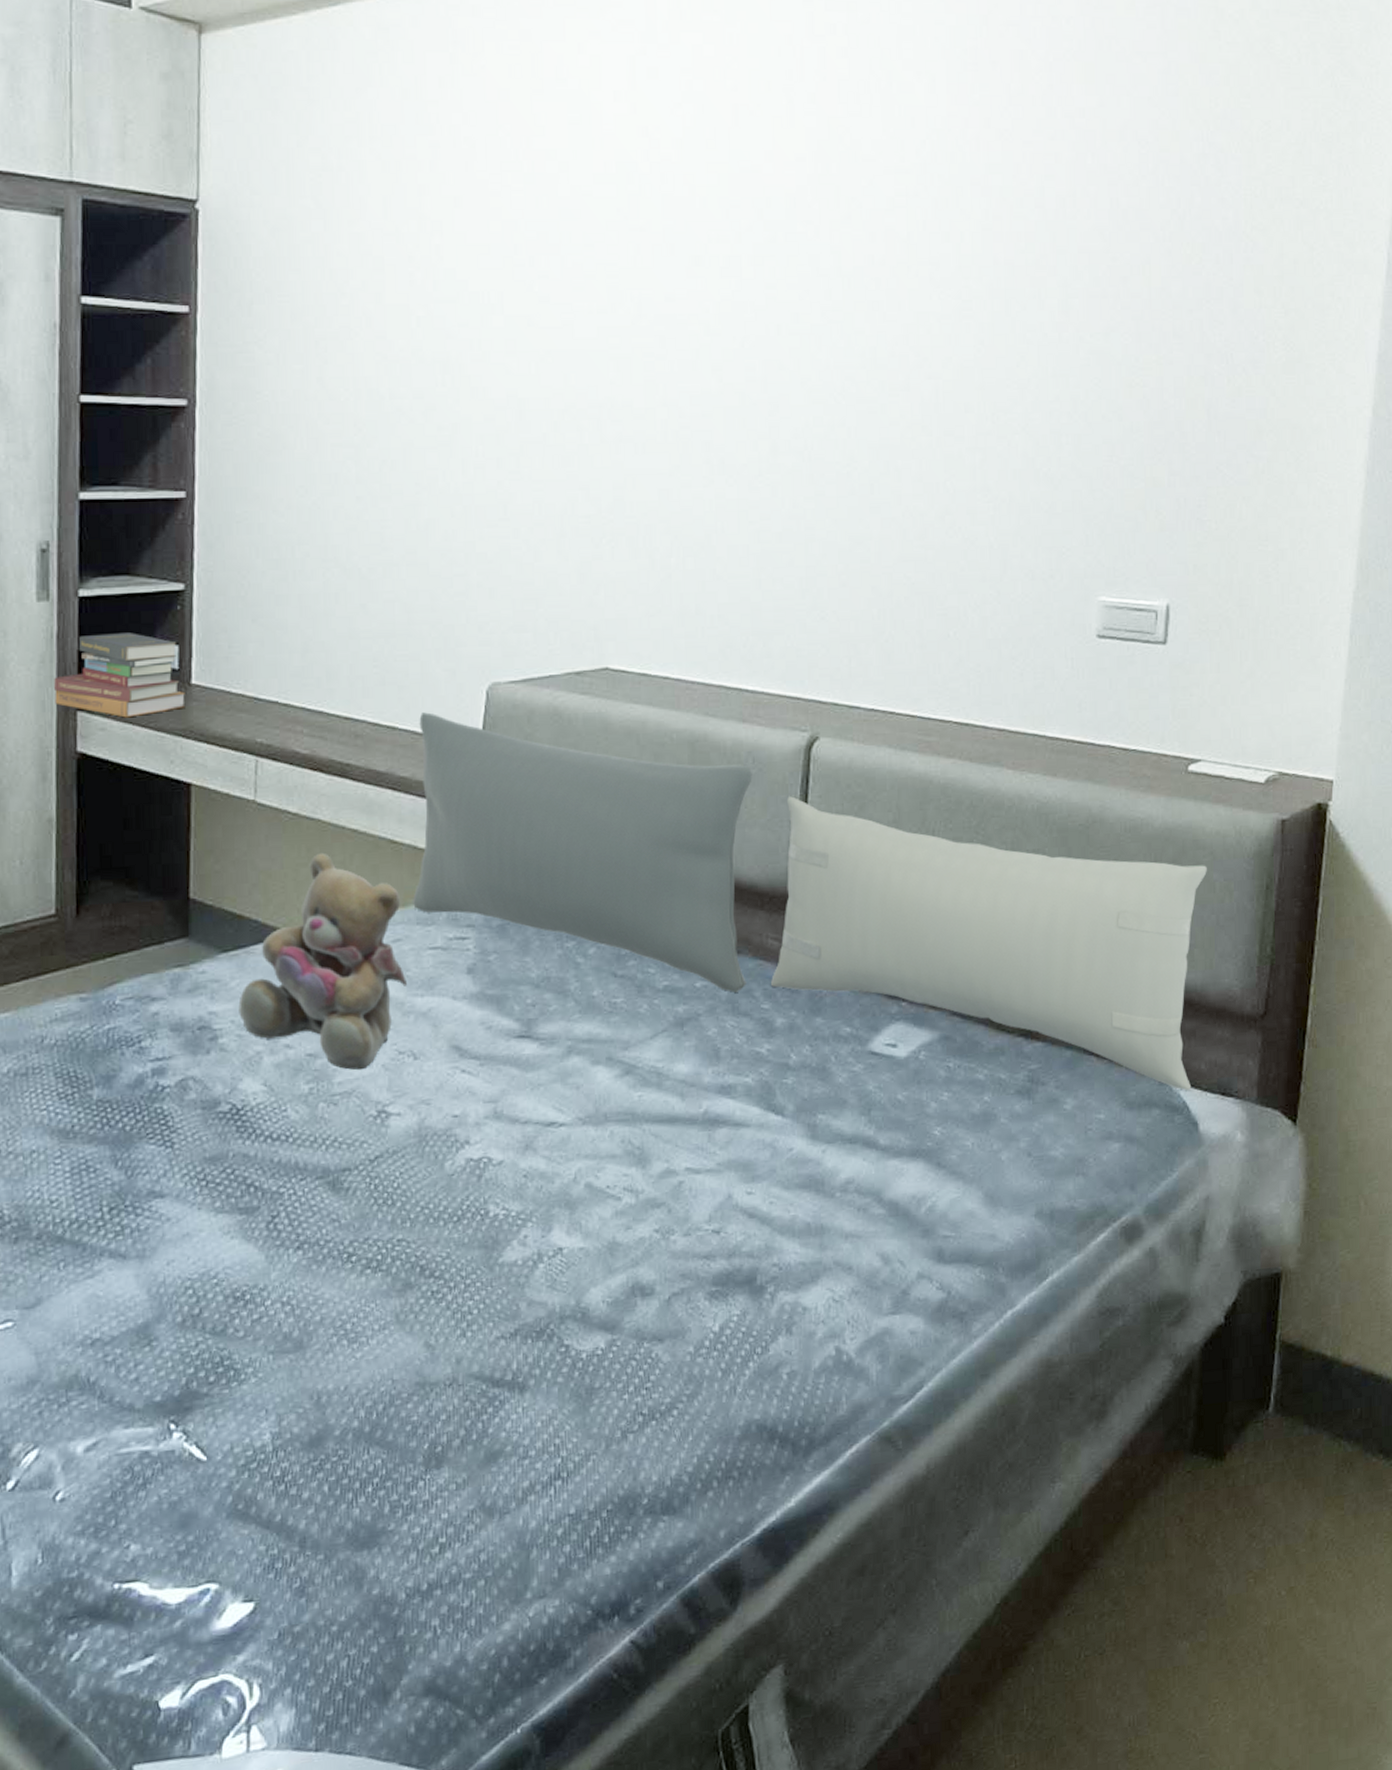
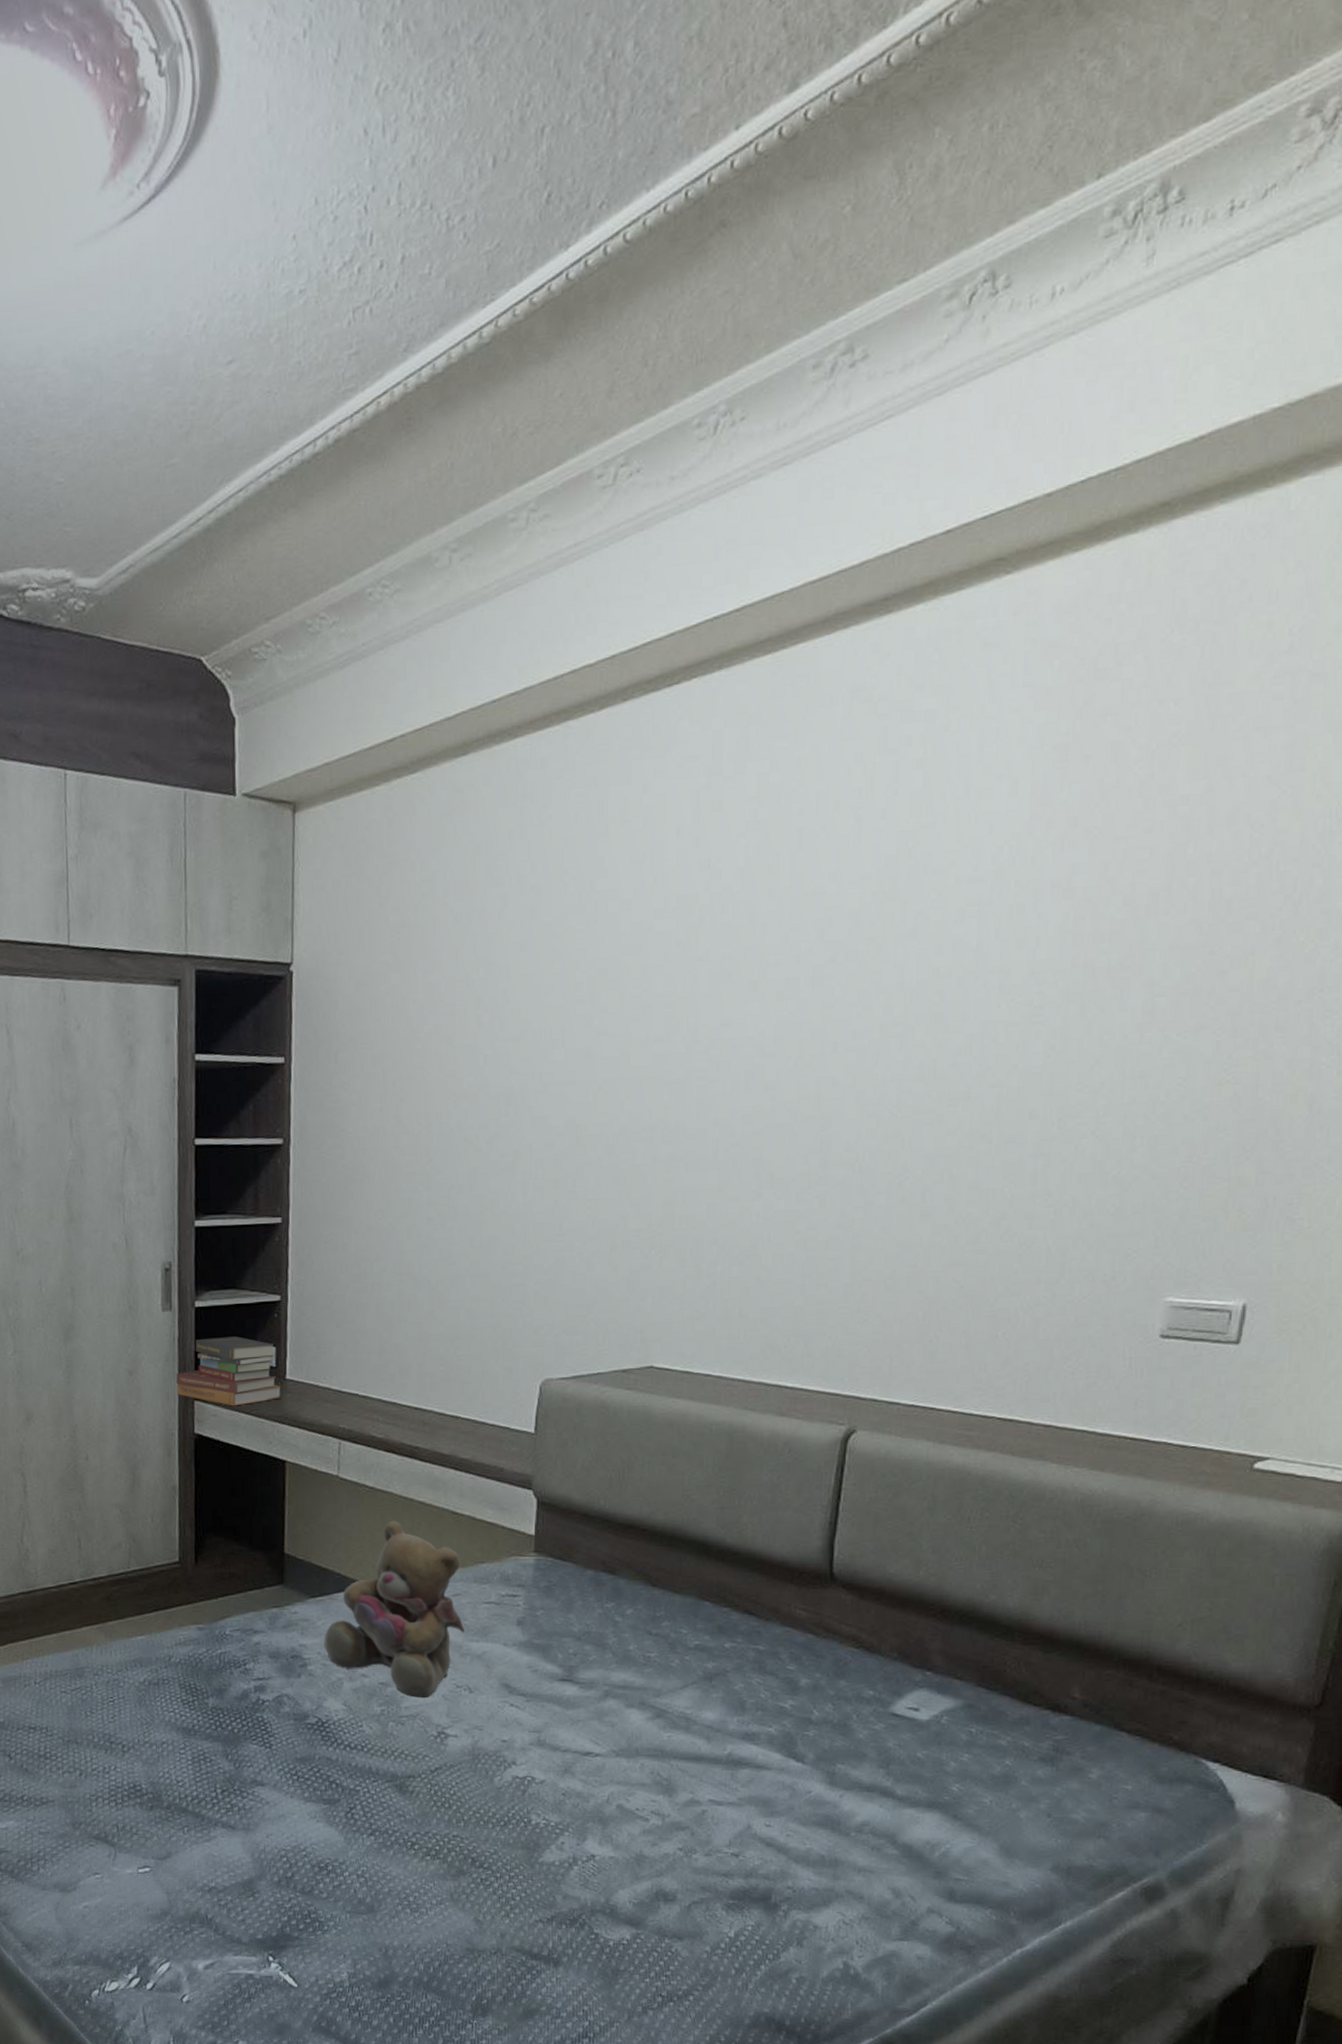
pillow: present [413,712,752,993] -> none [471,1404,788,1654]
pillow: present [771,796,1207,1090] -> none [797,1483,1267,1770]

